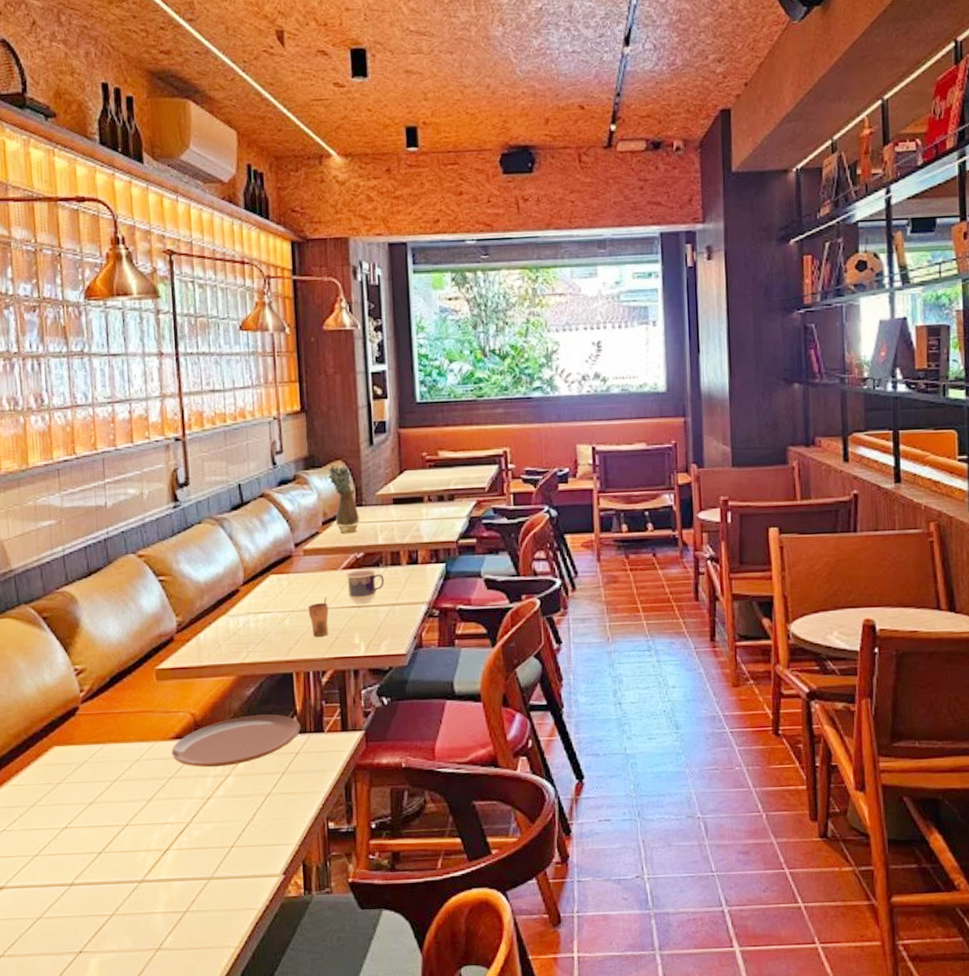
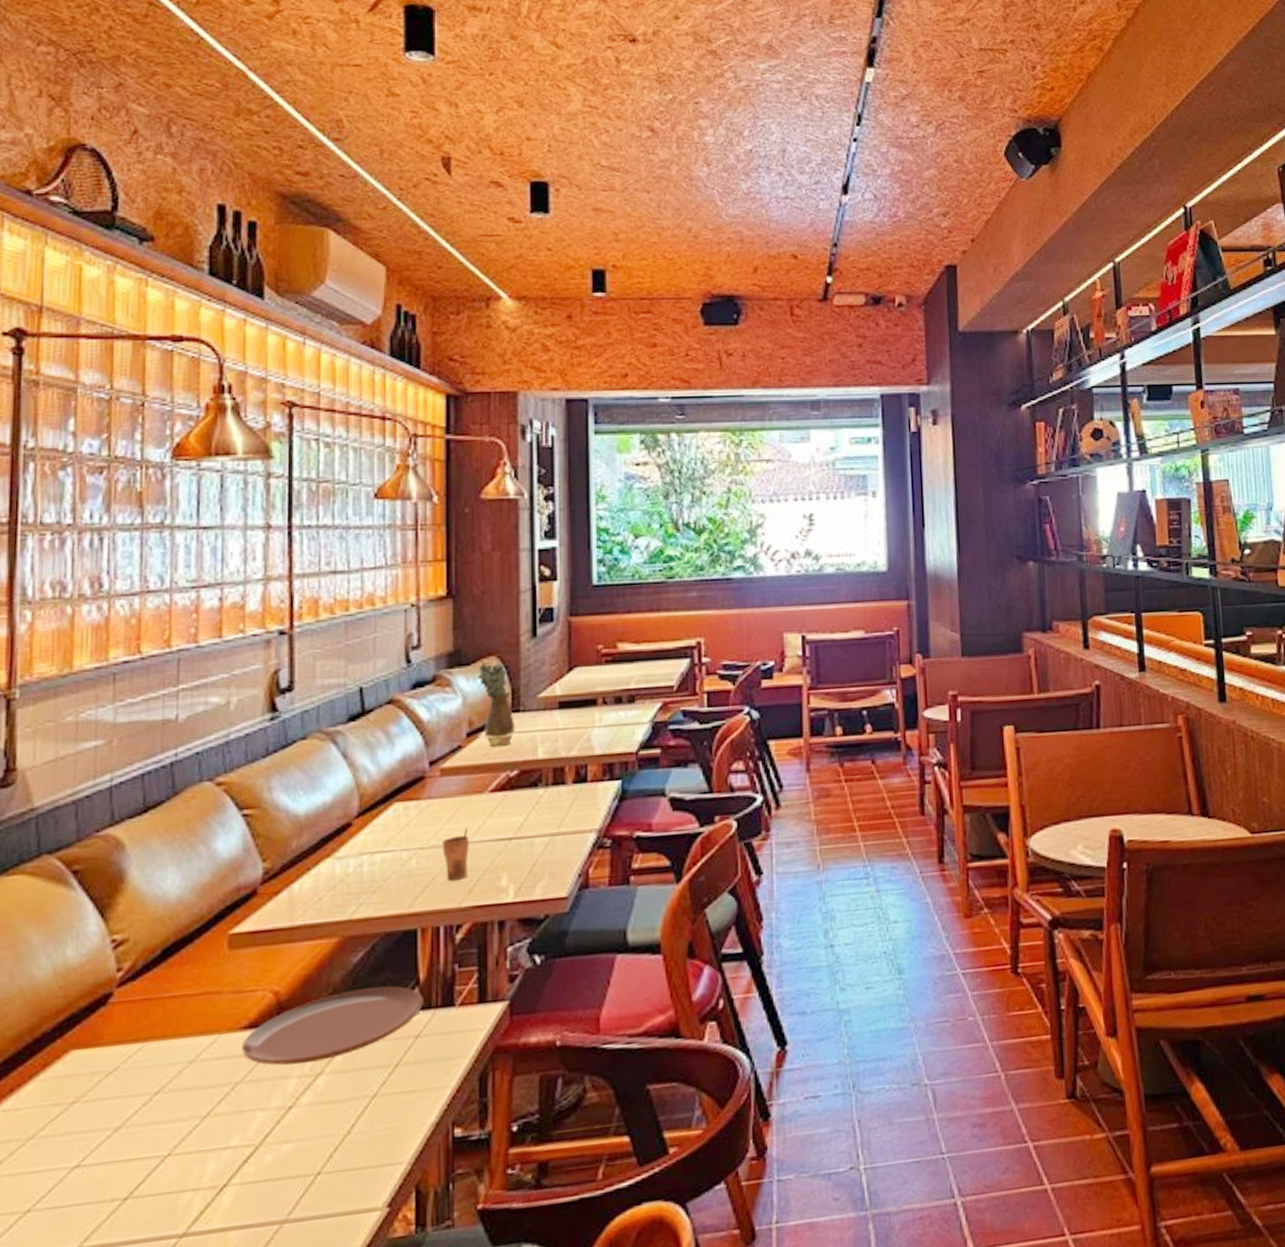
cup: present [346,569,384,604] -> none [494,791,543,836]

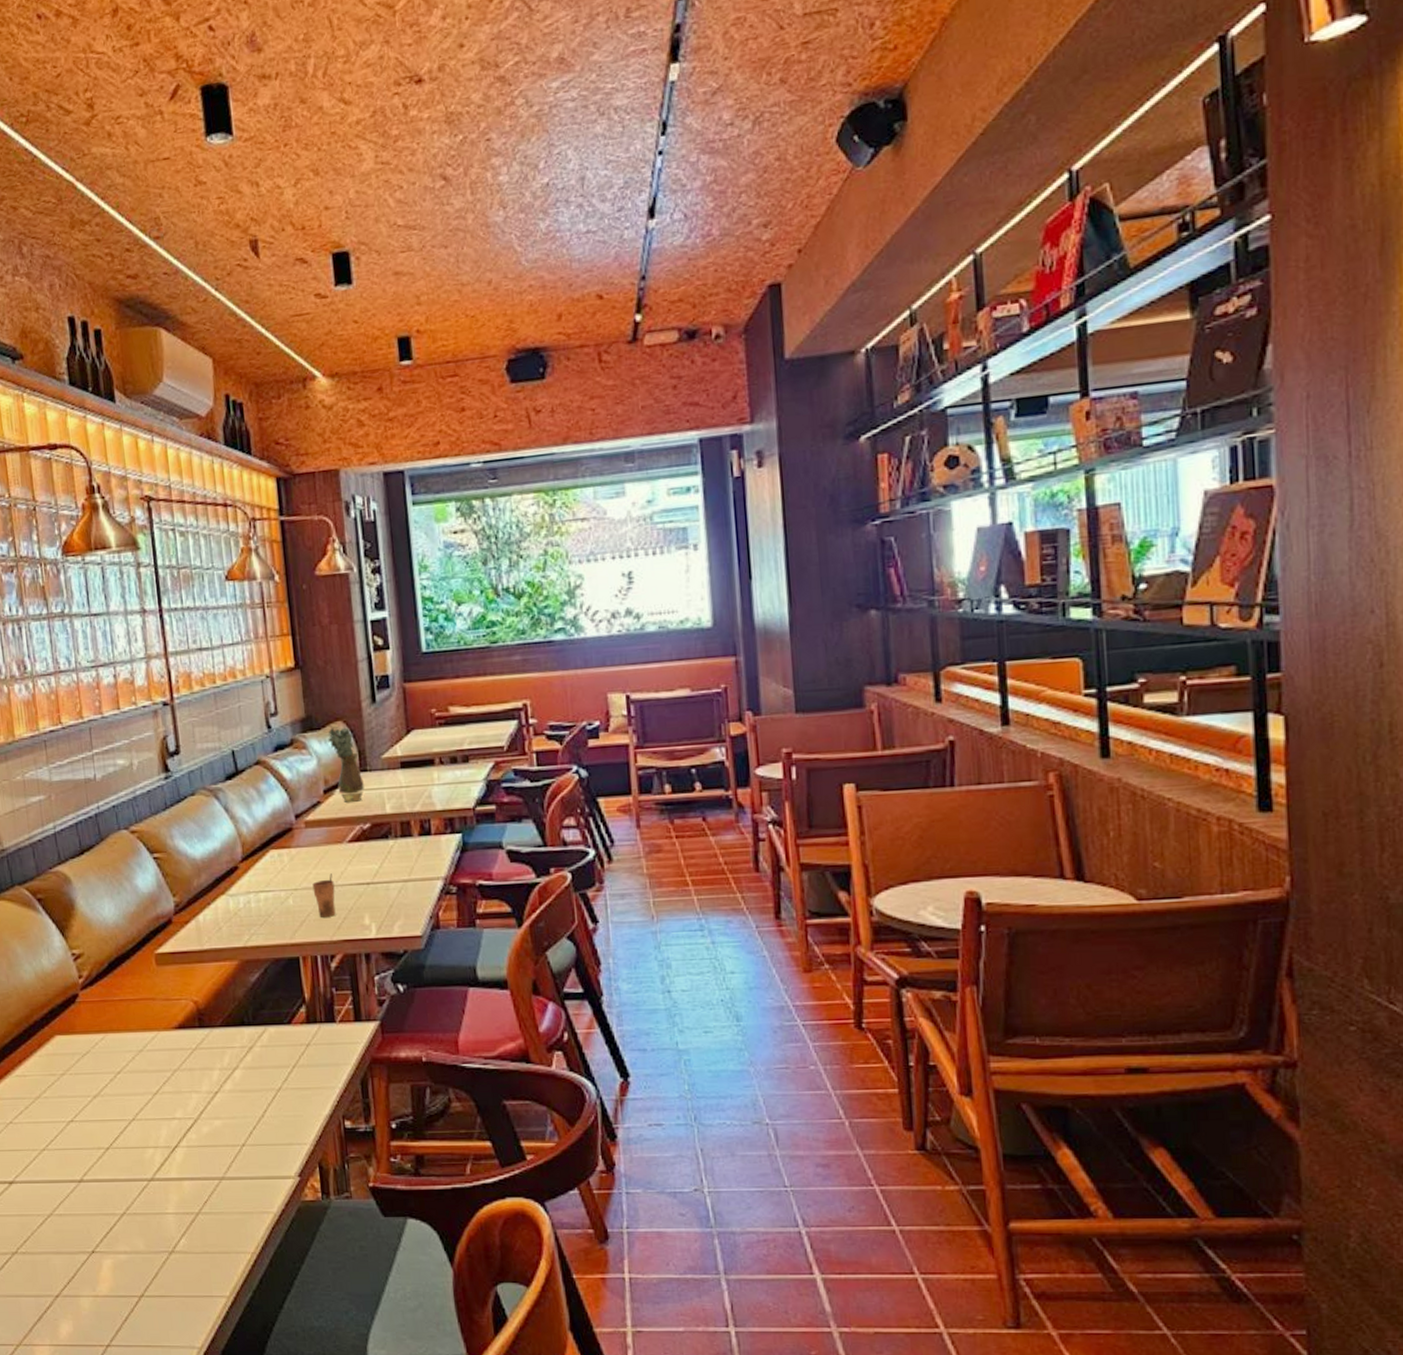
plate: present [242,986,423,1065] -> none [175,1002,310,1060]

